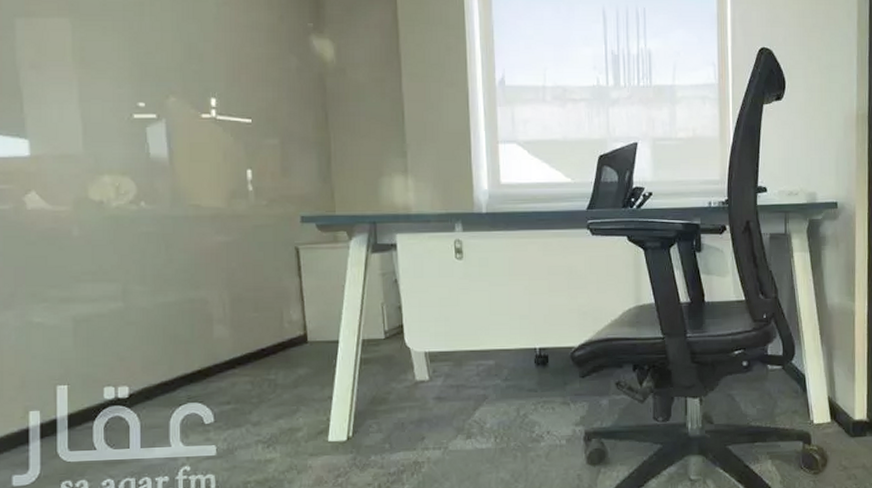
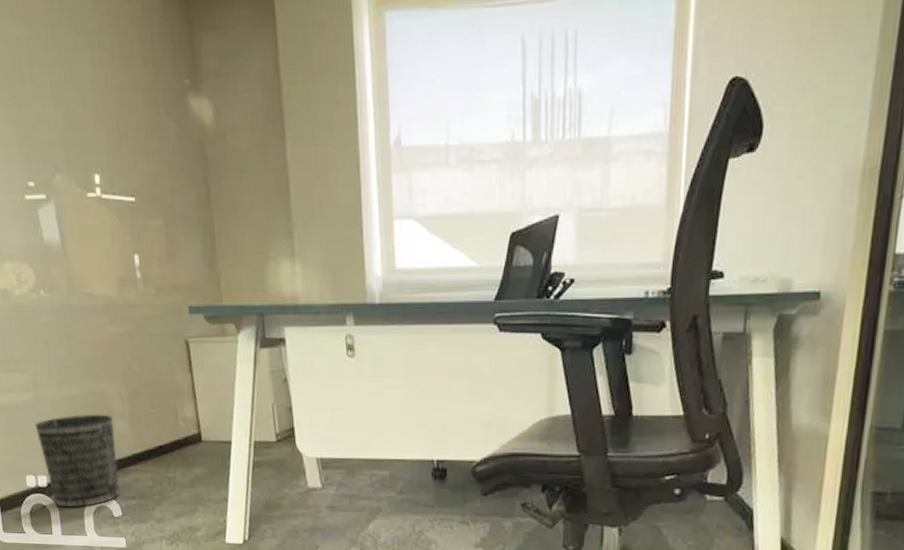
wastebasket: none [121,320,214,419] -> present [35,414,121,508]

